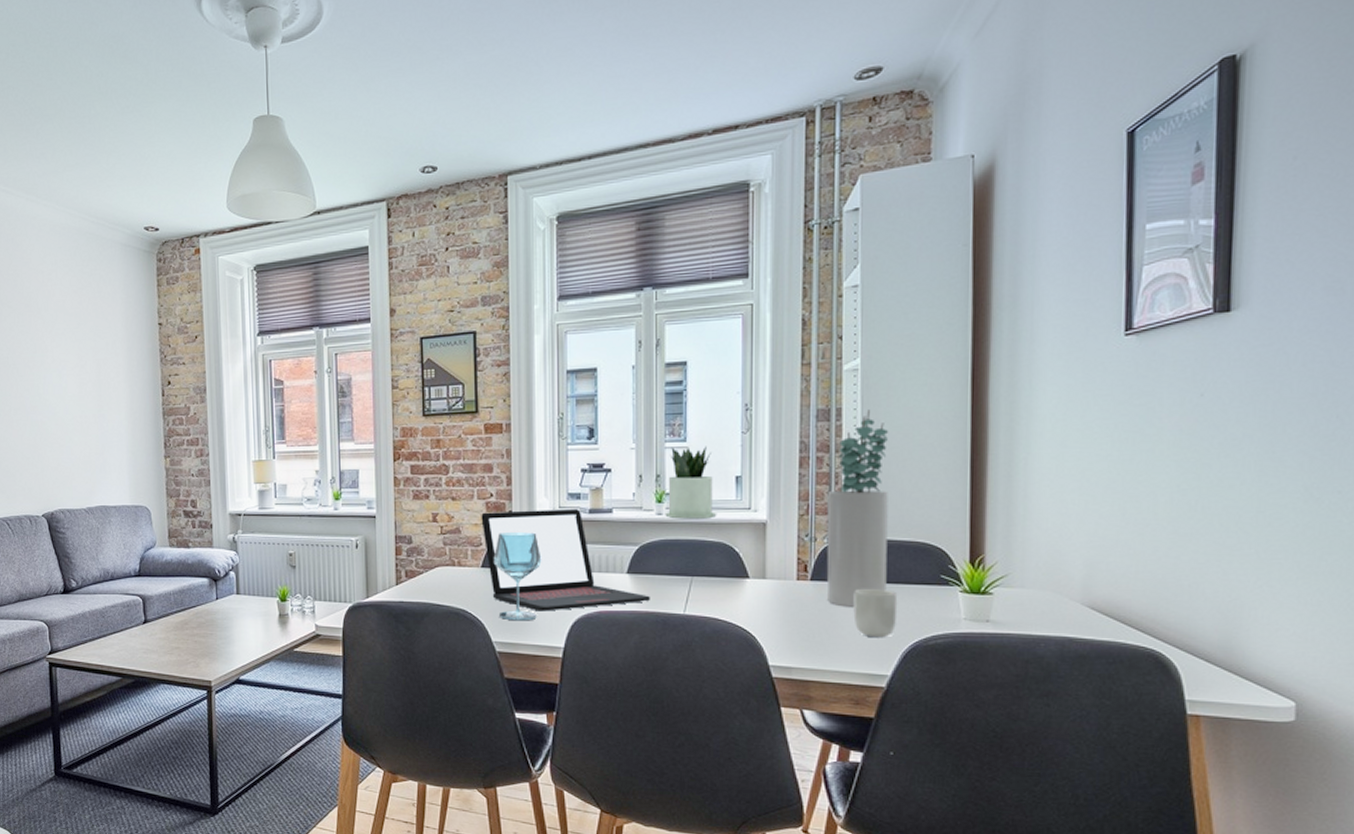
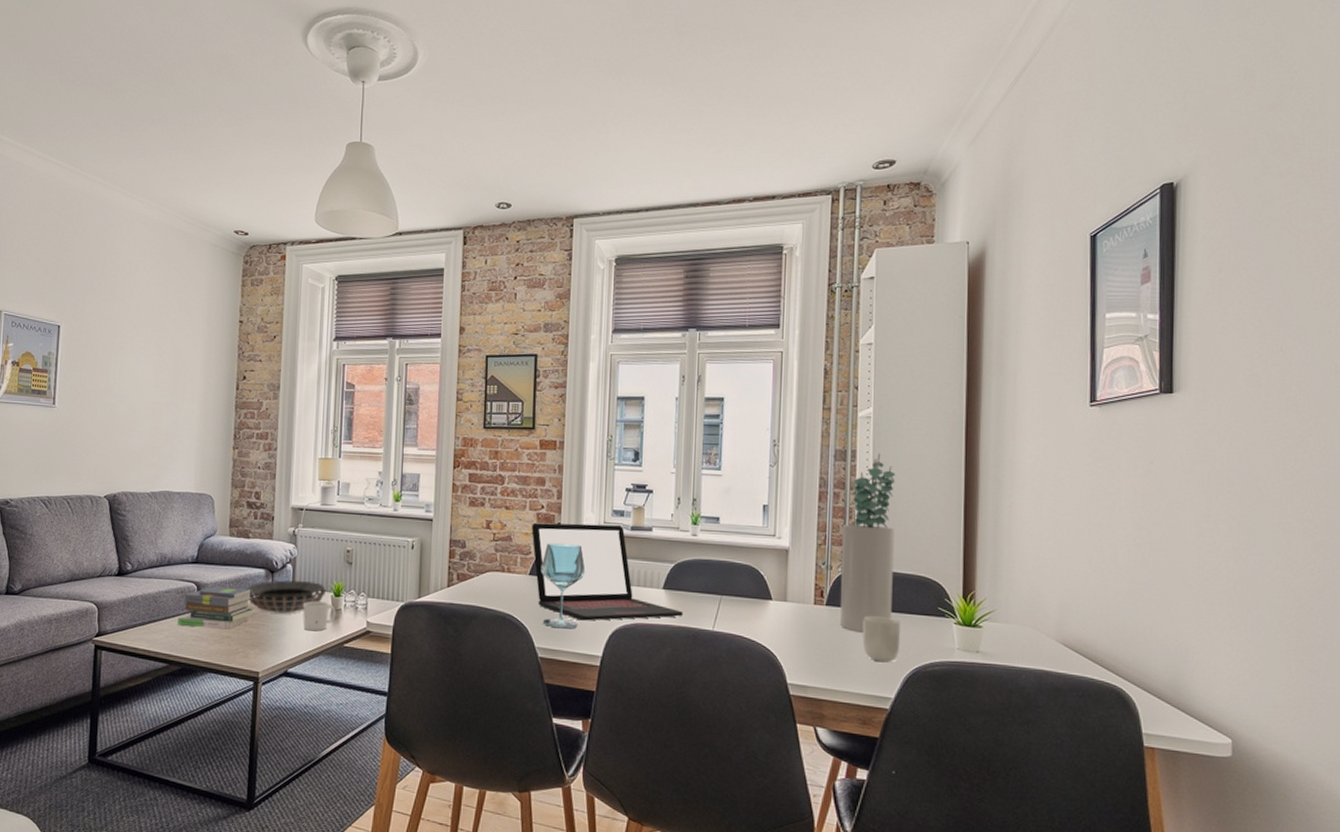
books: none [126,598,201,640] -> present [178,586,254,630]
decorative bowl: none [191,588,272,622] -> present [246,580,327,614]
mug: none [250,608,284,638] -> present [302,601,336,631]
planter: present [665,446,717,519] -> none [699,474,746,543]

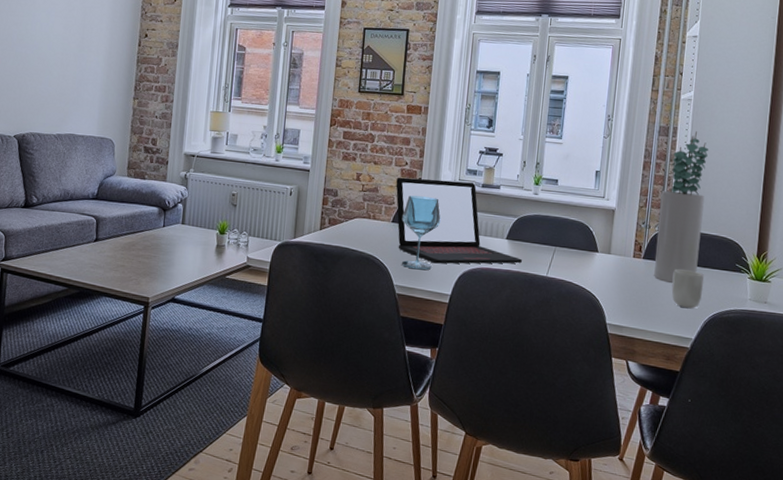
books: present [178,586,254,630] -> none [77,221,147,259]
decorative bowl: present [246,580,327,614] -> none [141,218,213,248]
mug: present [302,601,336,631] -> none [190,237,220,264]

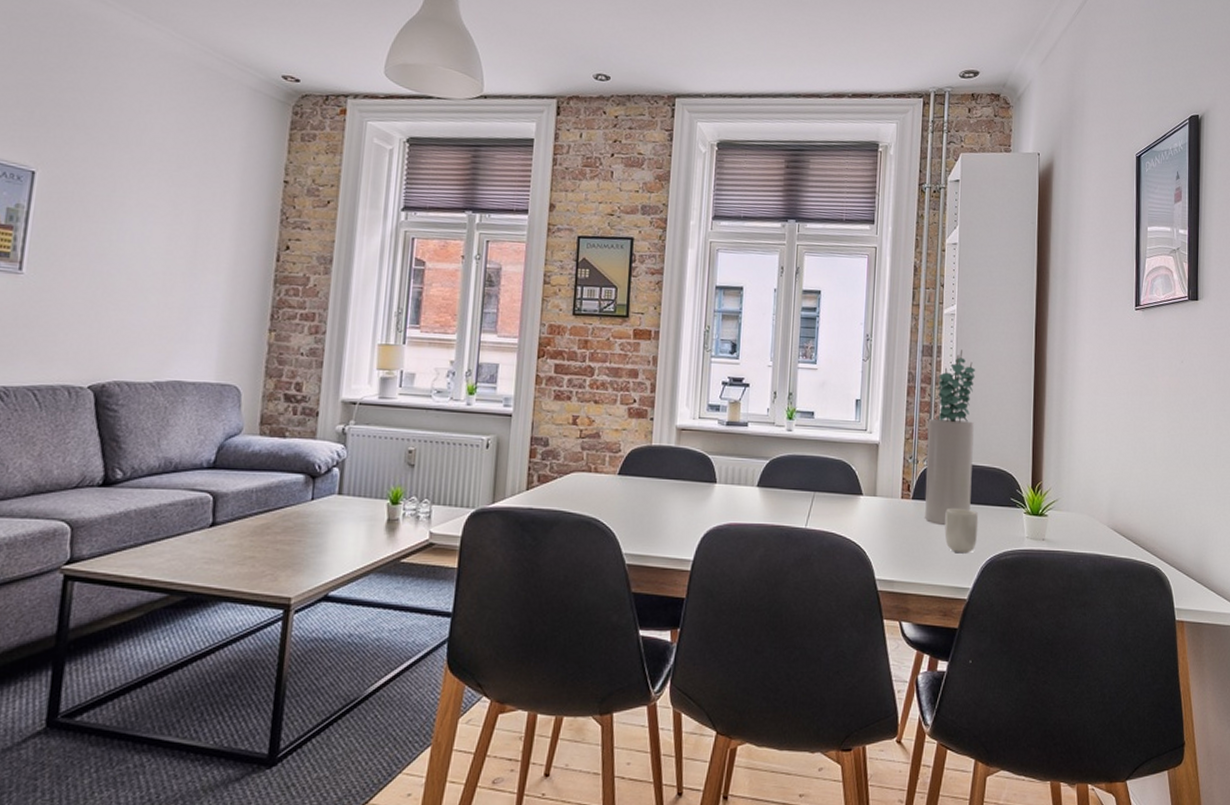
laptop: present [396,177,522,264] -> none [622,418,776,523]
wine glass: present [401,195,441,270] -> none [630,439,679,532]

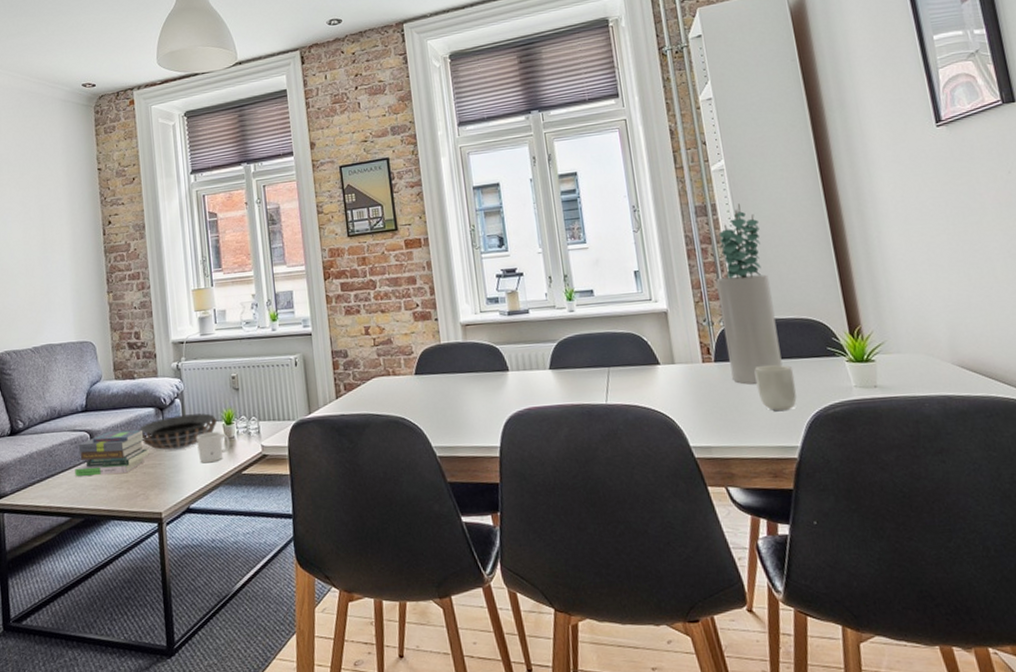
books: none [184,496,288,548] -> present [75,429,149,476]
decorative bowl: none [279,487,382,527] -> present [138,413,218,450]
mug: none [350,511,393,546] -> present [196,432,230,463]

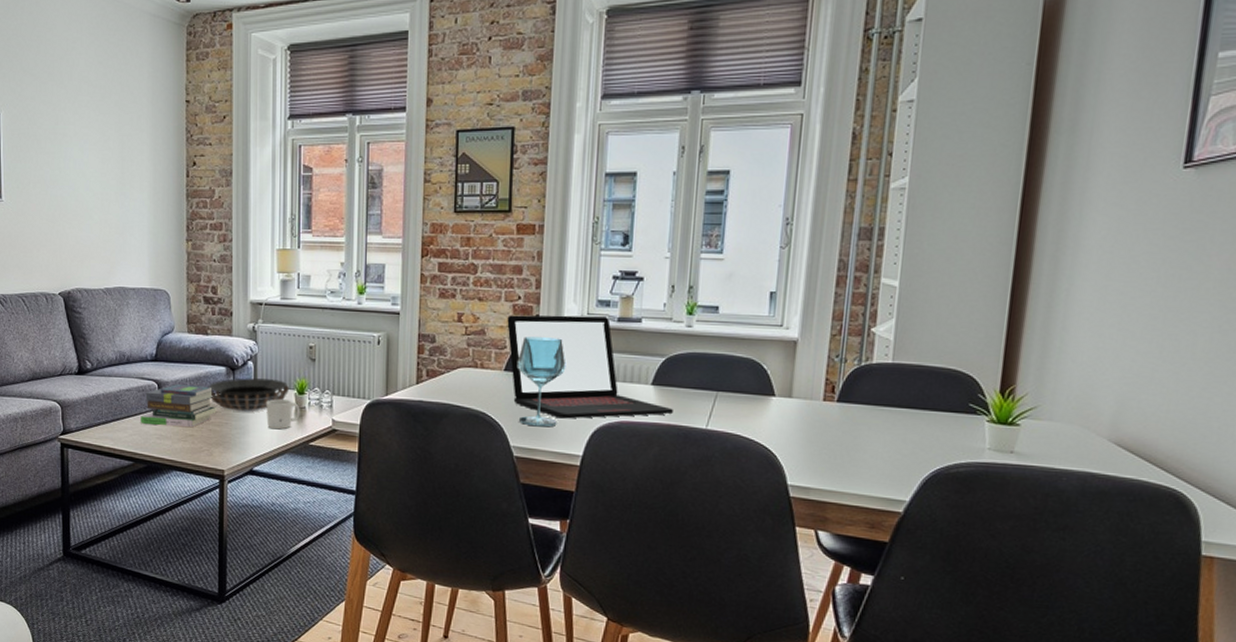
laptop: none [409,312,574,413] -> present [507,315,673,419]
wine glass: none [424,337,472,424] -> present [516,336,566,427]
vase: present [716,203,783,385] -> none [852,230,930,432]
cup: present [754,364,797,411] -> none [877,412,924,464]

